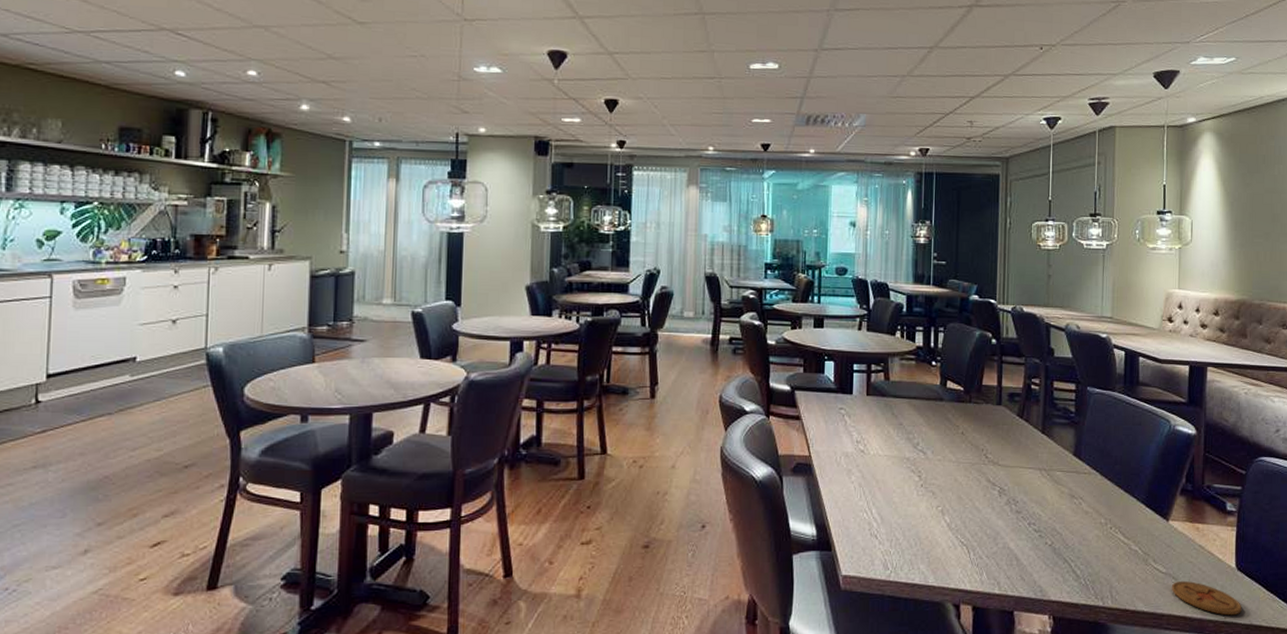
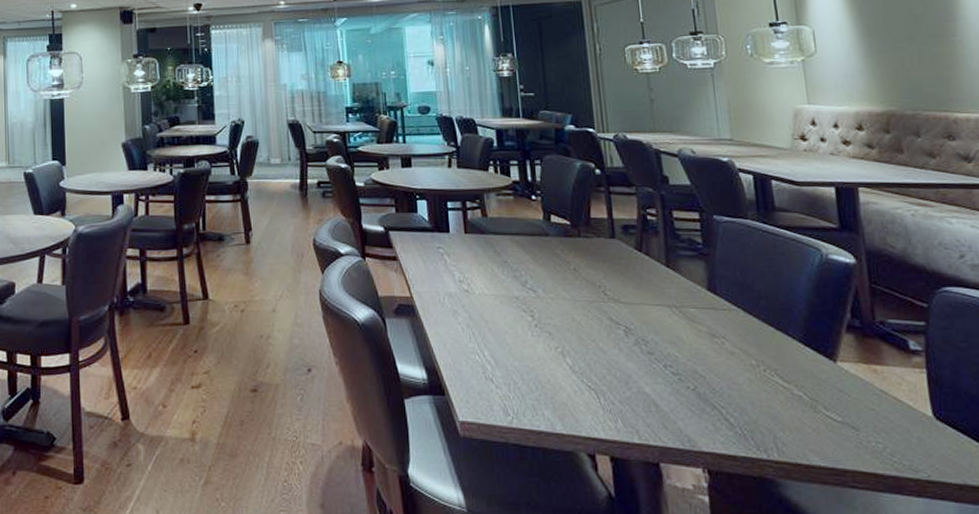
coaster: present [1171,580,1242,616] -> none [851,431,950,473]

